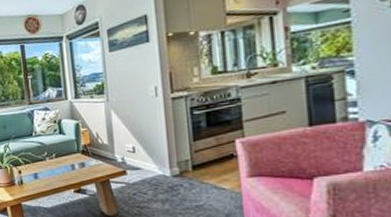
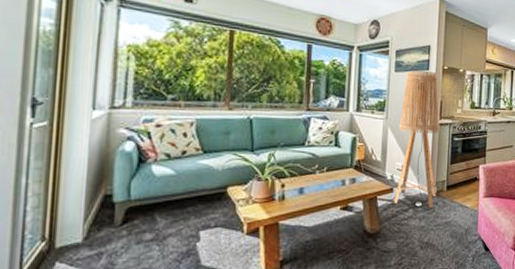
floor lamp: none [122,42,180,190] -> present [393,70,440,208]

